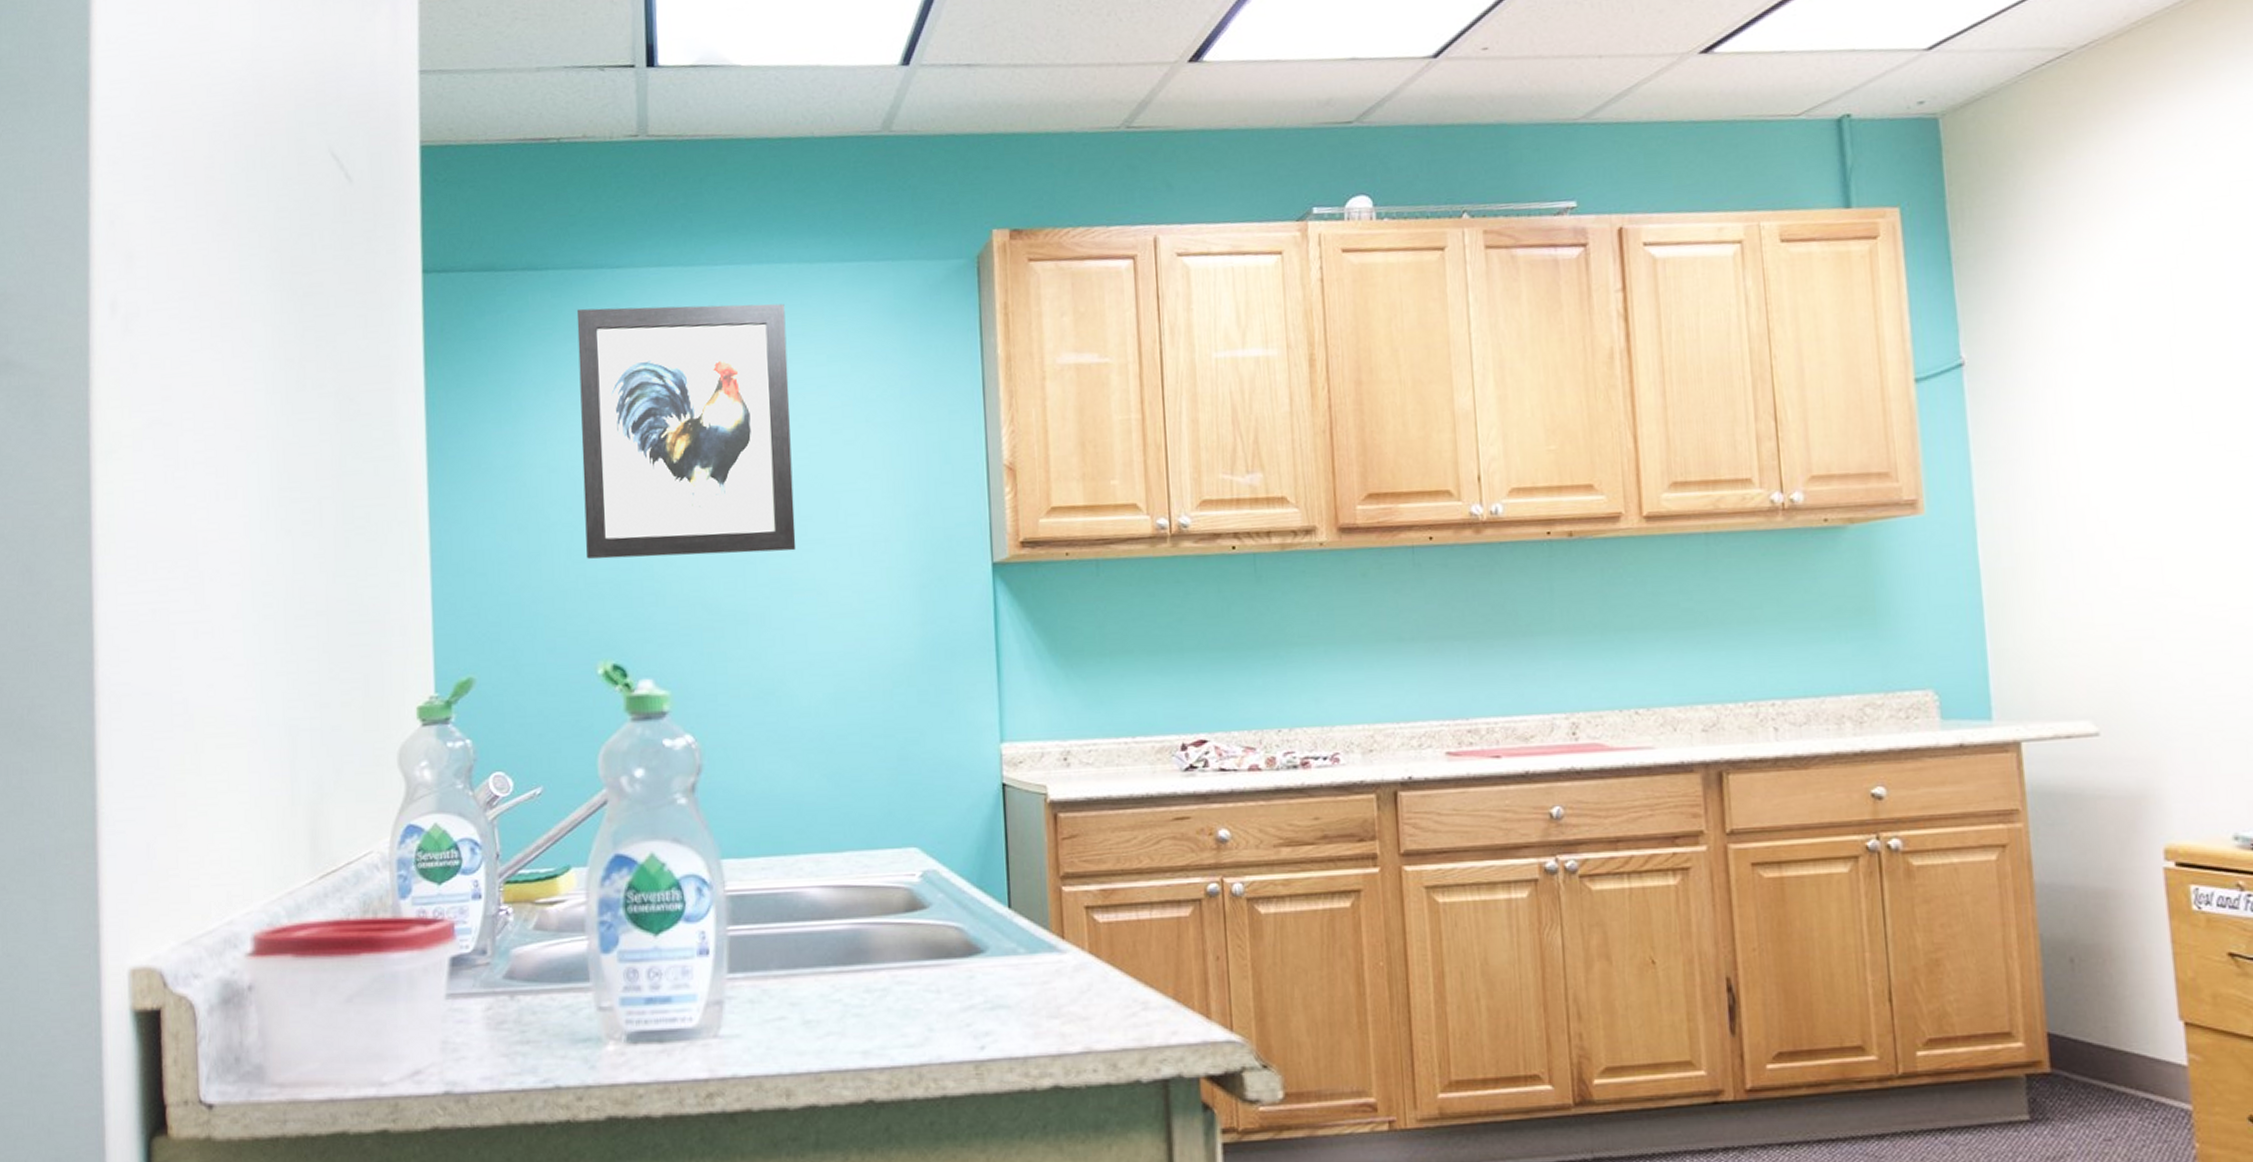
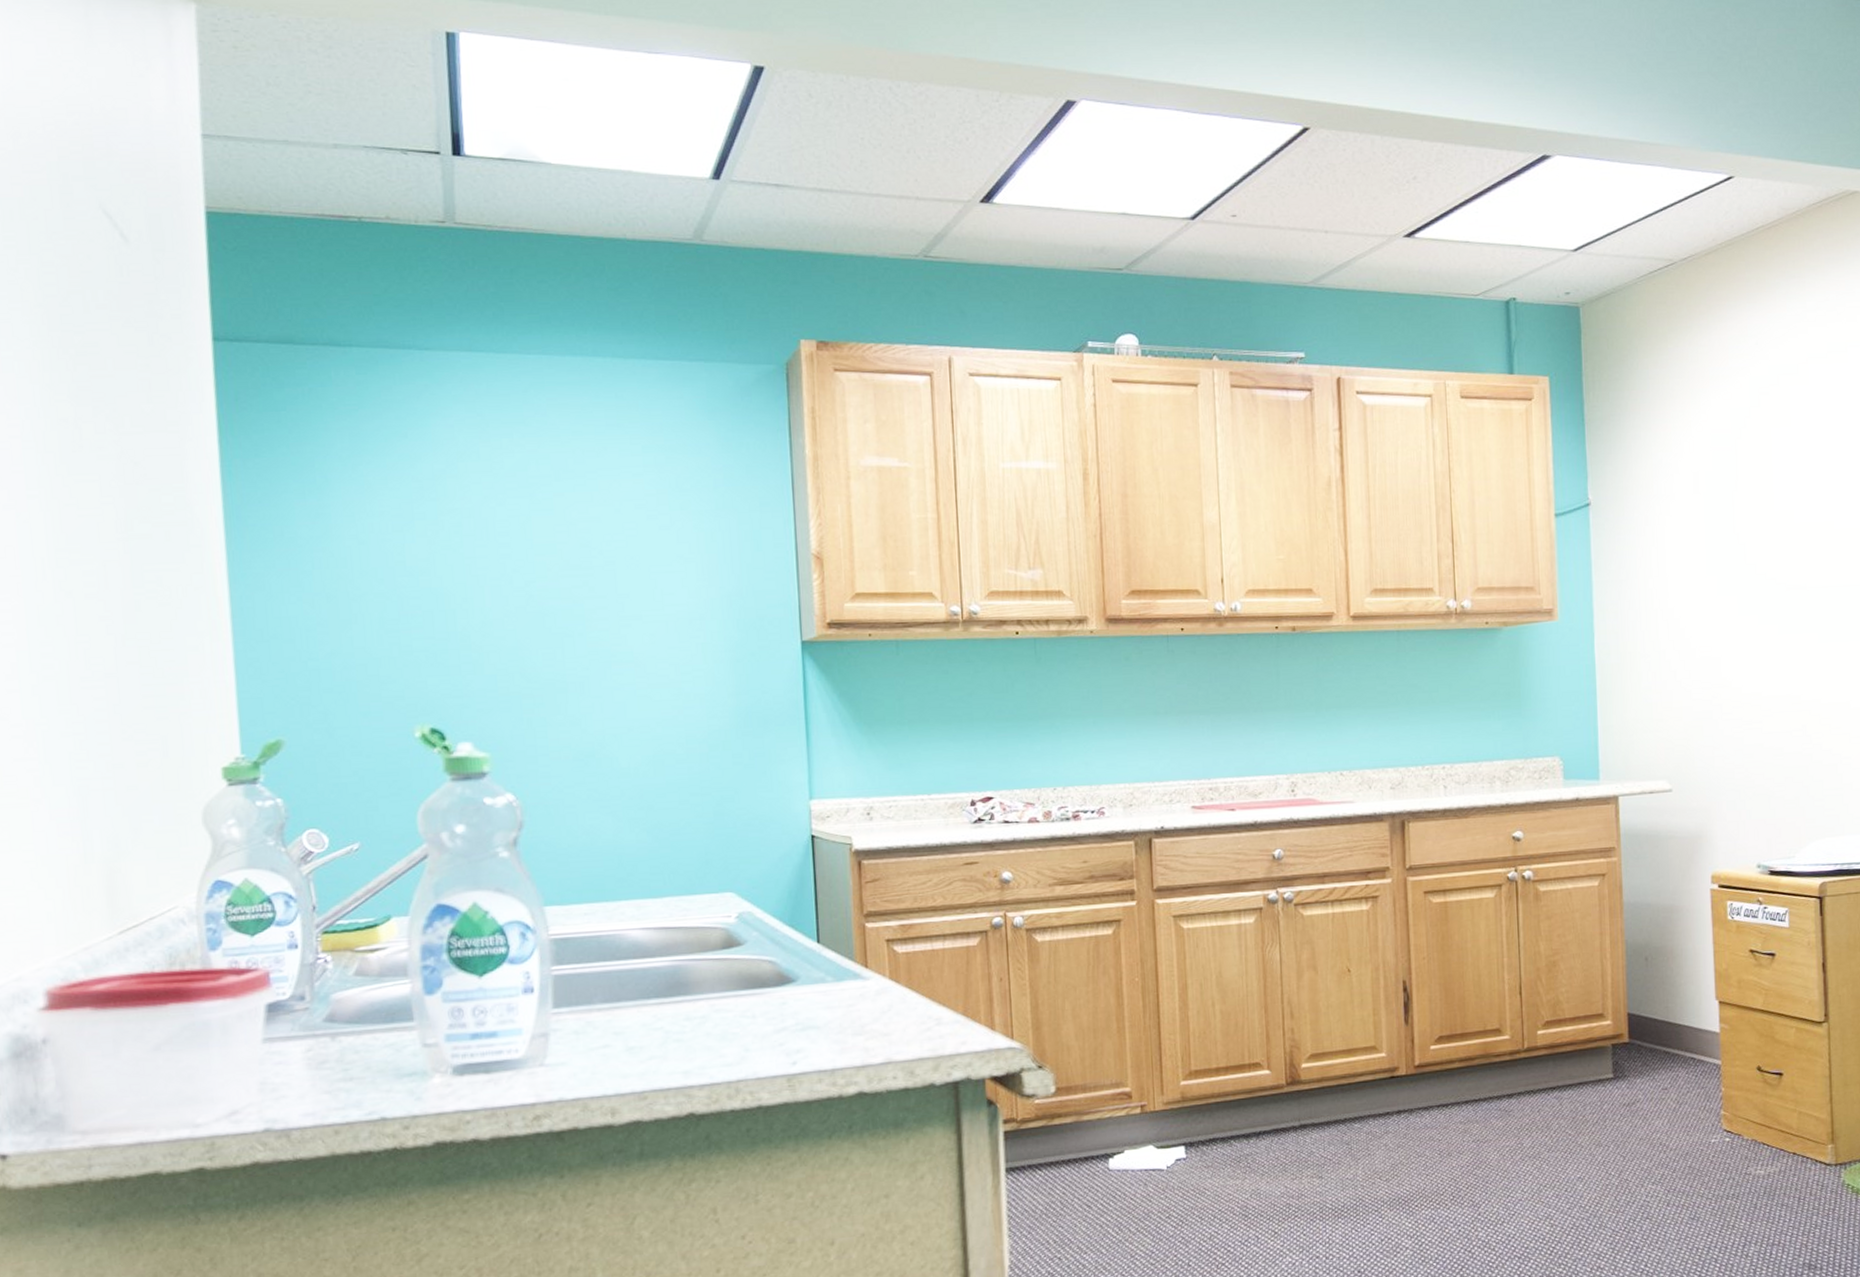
wall art: present [576,303,796,559] -> none [383,387,614,629]

